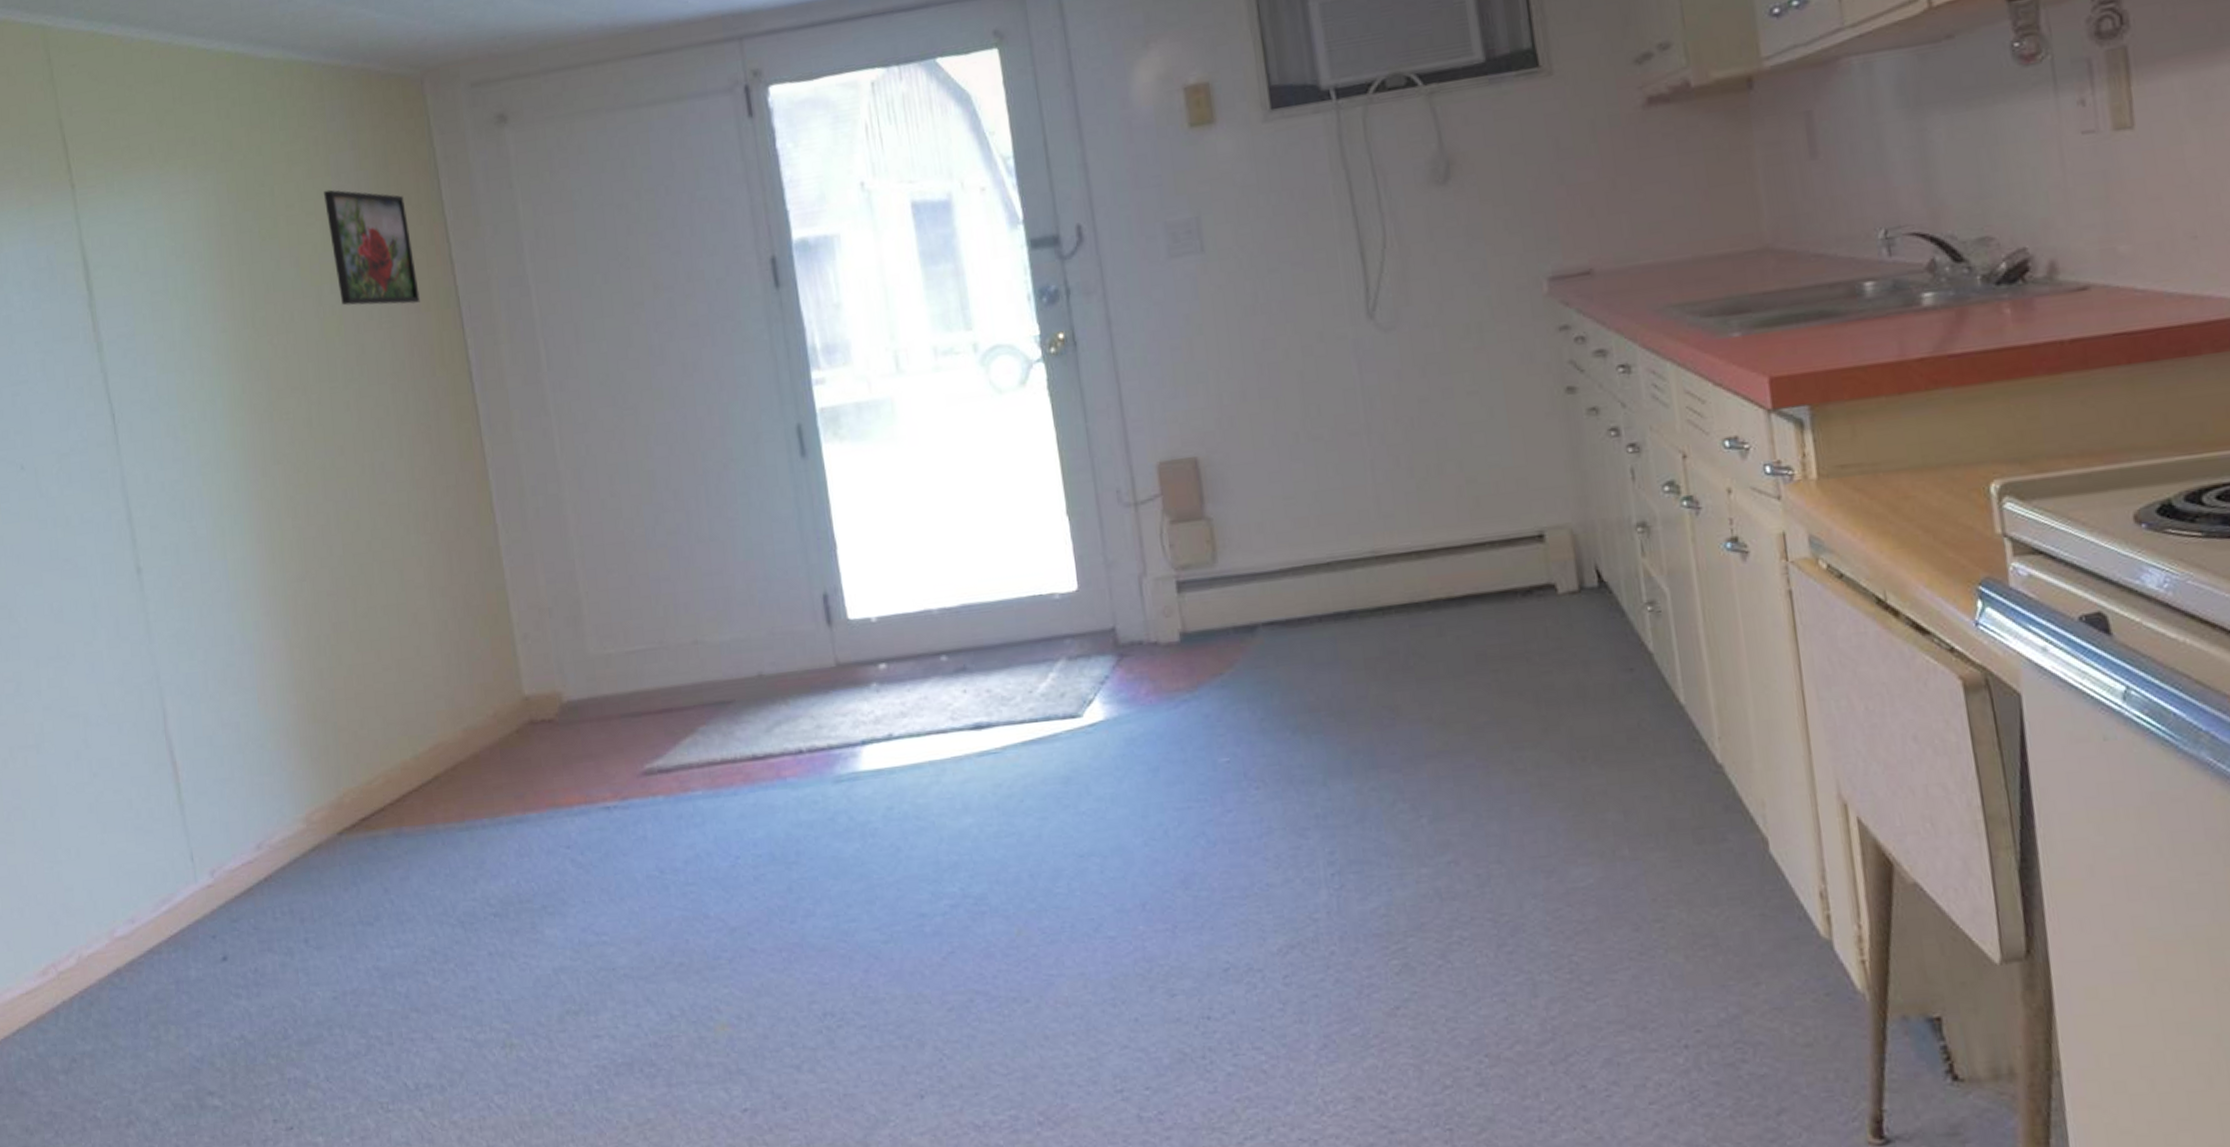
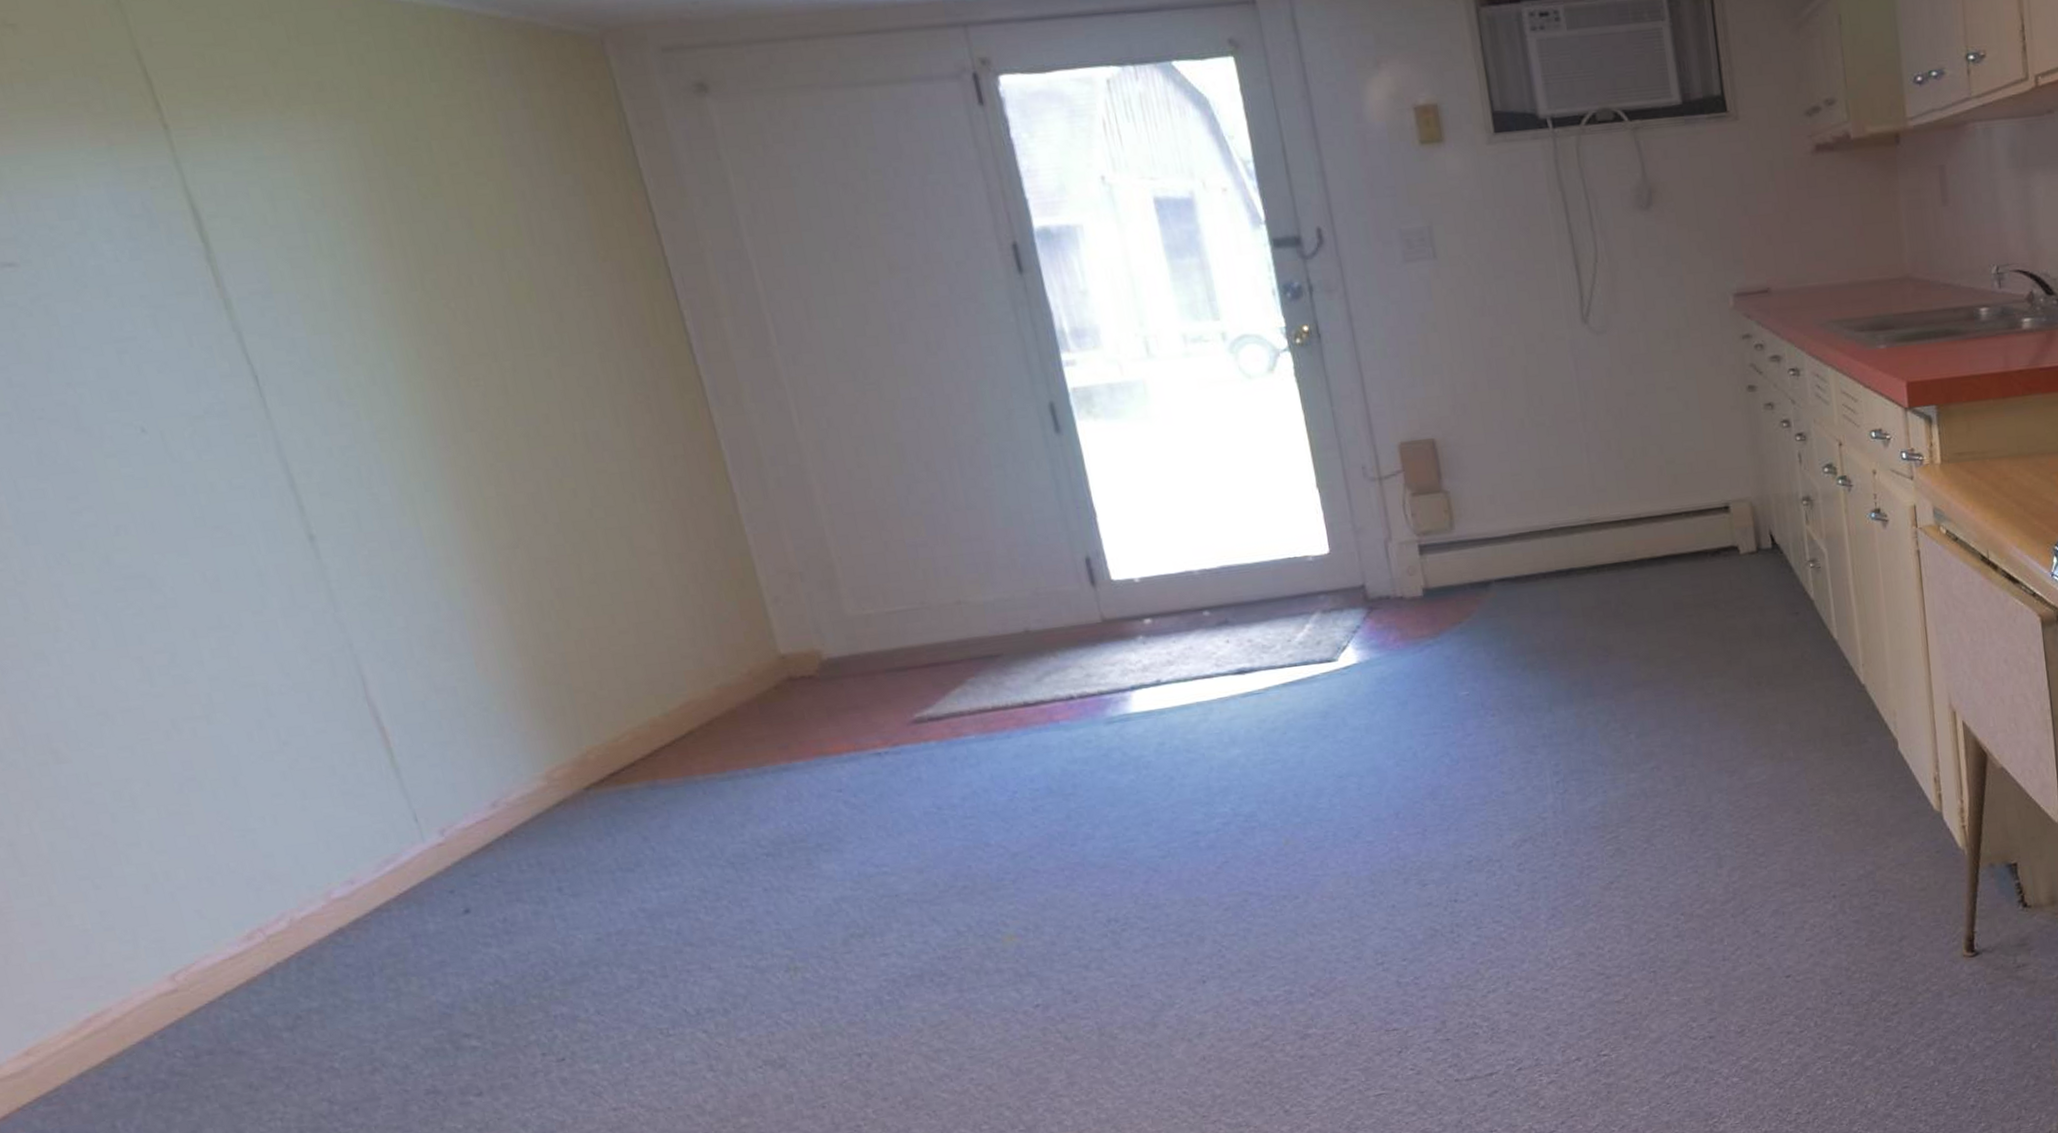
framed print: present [324,189,420,306] -> none [494,149,624,273]

